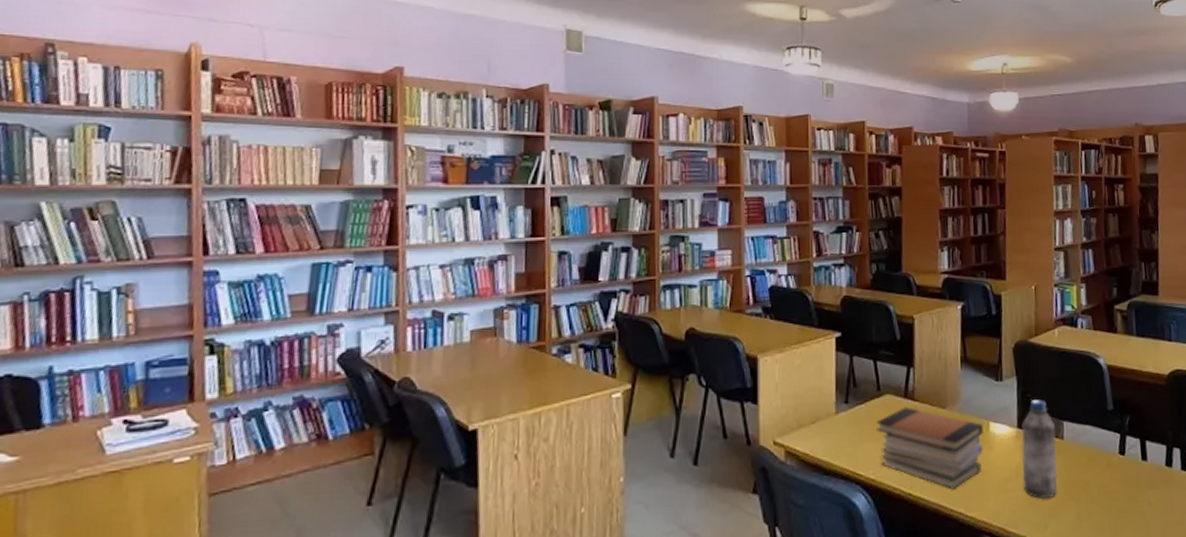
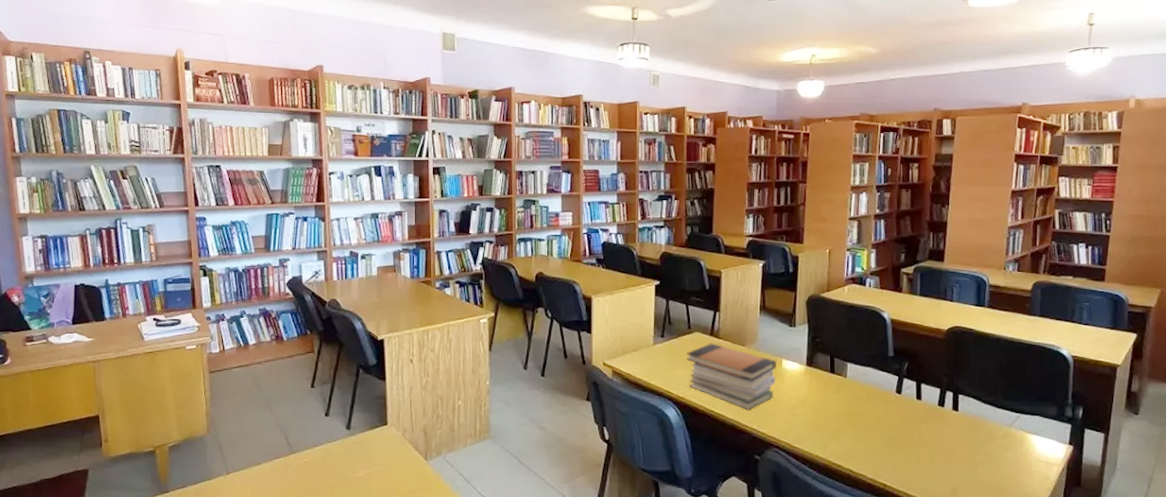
water bottle: present [1021,399,1058,500] -> none [808,344,841,424]

